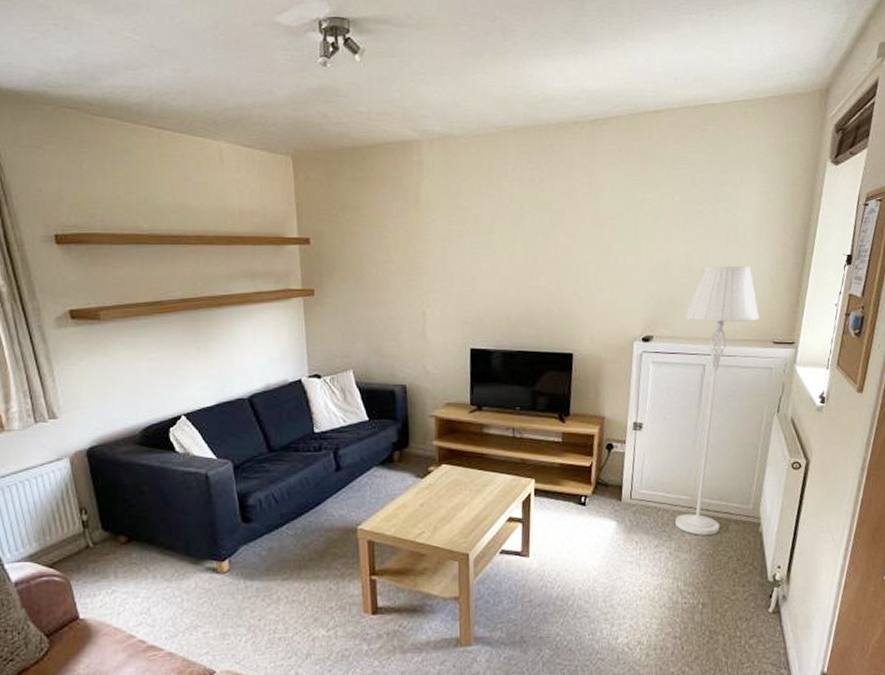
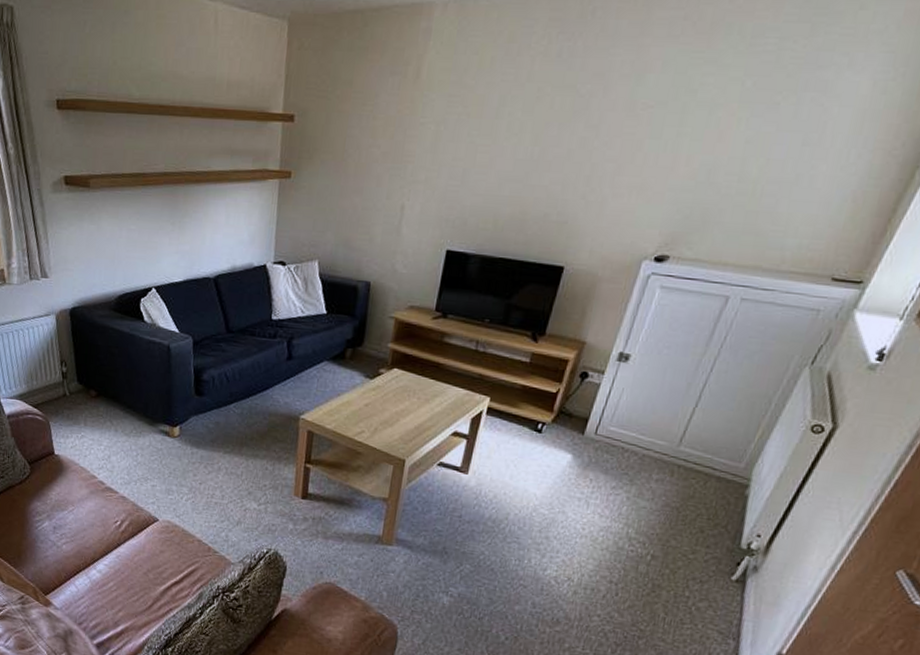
floor lamp: present [675,265,760,535] -> none [642,176,829,488]

